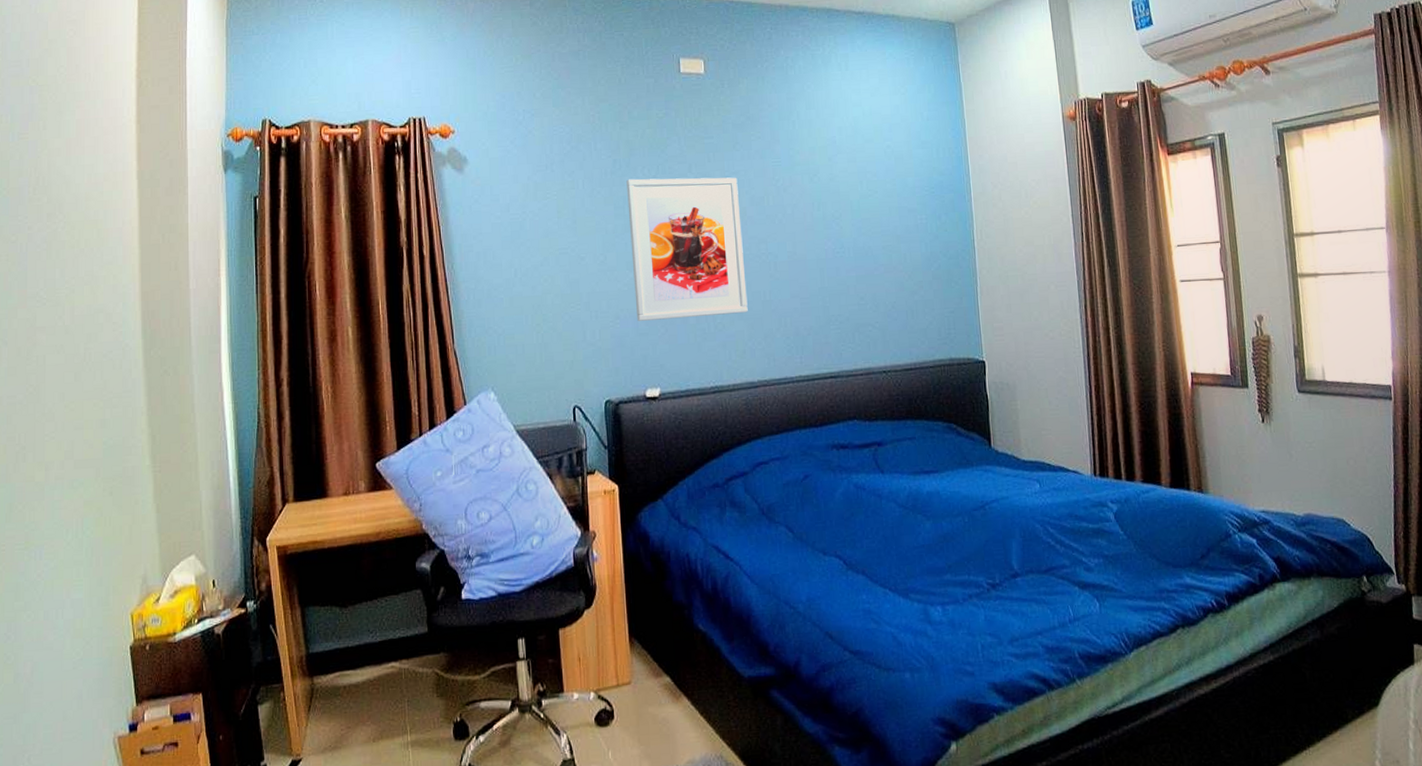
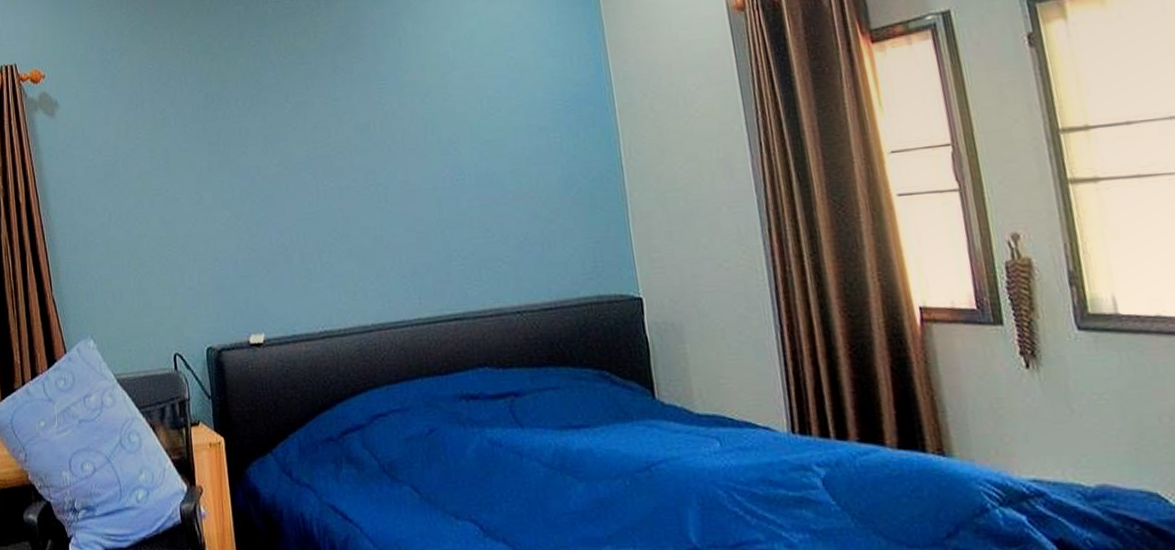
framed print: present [626,177,748,321] -> none [220,103,357,263]

